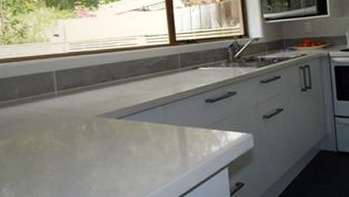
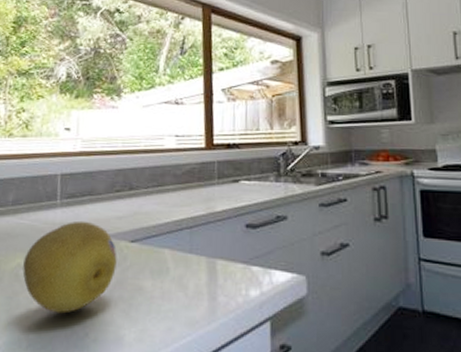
fruit: none [34,105,108,175] -> present [23,220,117,314]

